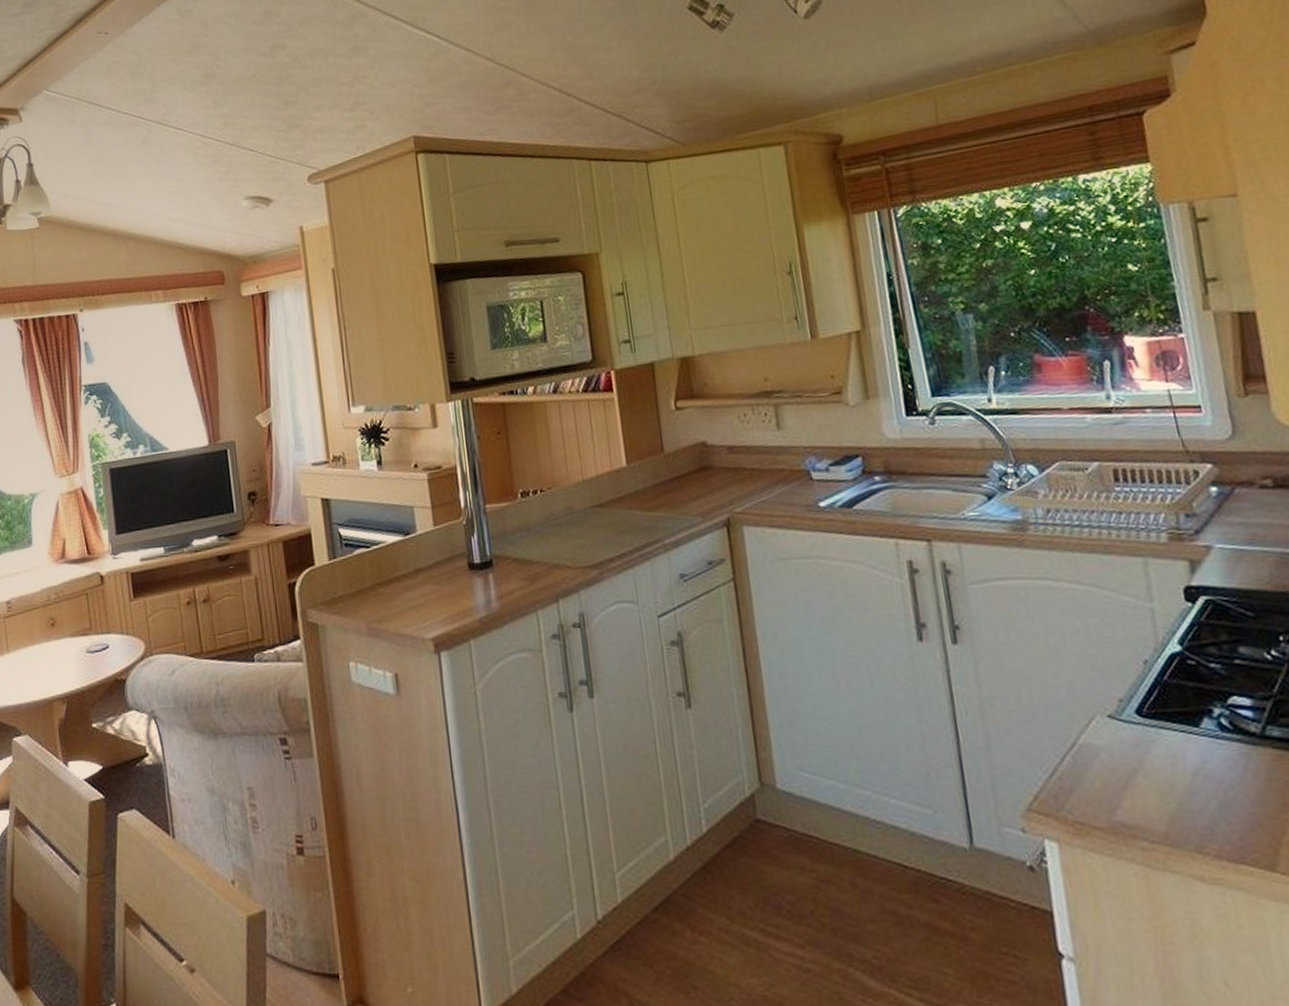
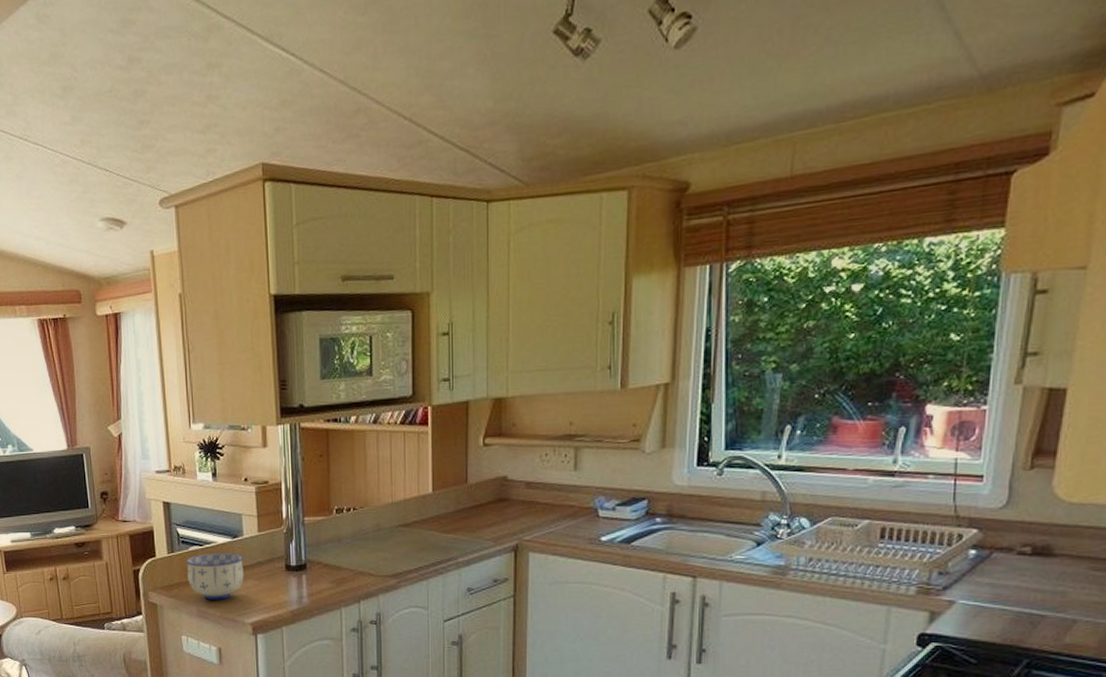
bowl: none [350,553,420,614] -> present [186,552,244,600]

